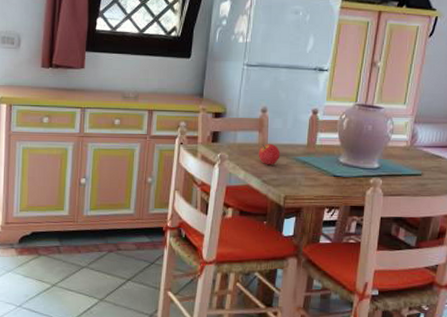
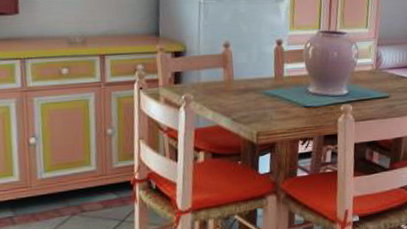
fruit: present [258,143,281,165] -> none [225,79,249,103]

